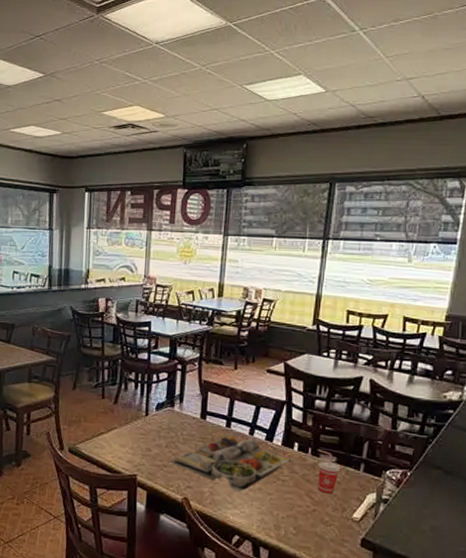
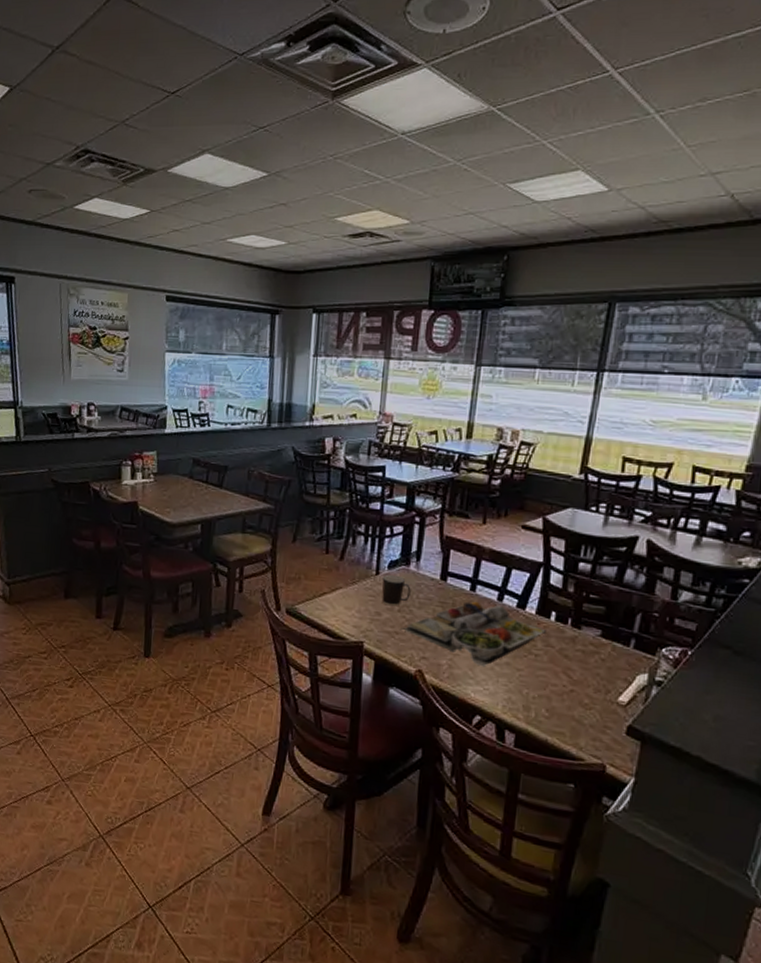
mug: none [151,415,176,443] -> present [381,574,411,607]
beverage cup: present [317,449,341,494] -> none [577,620,606,673]

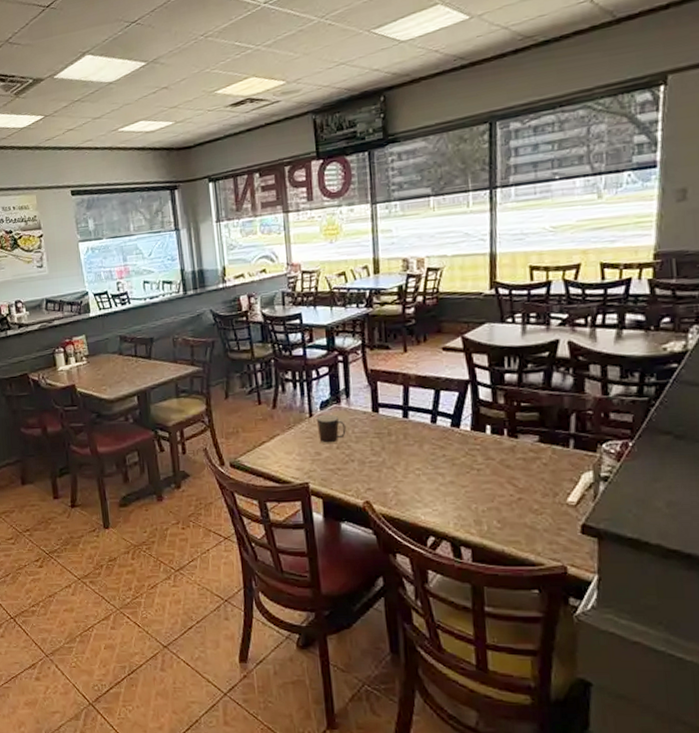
food tray: present [400,601,546,667] -> none [342,427,484,489]

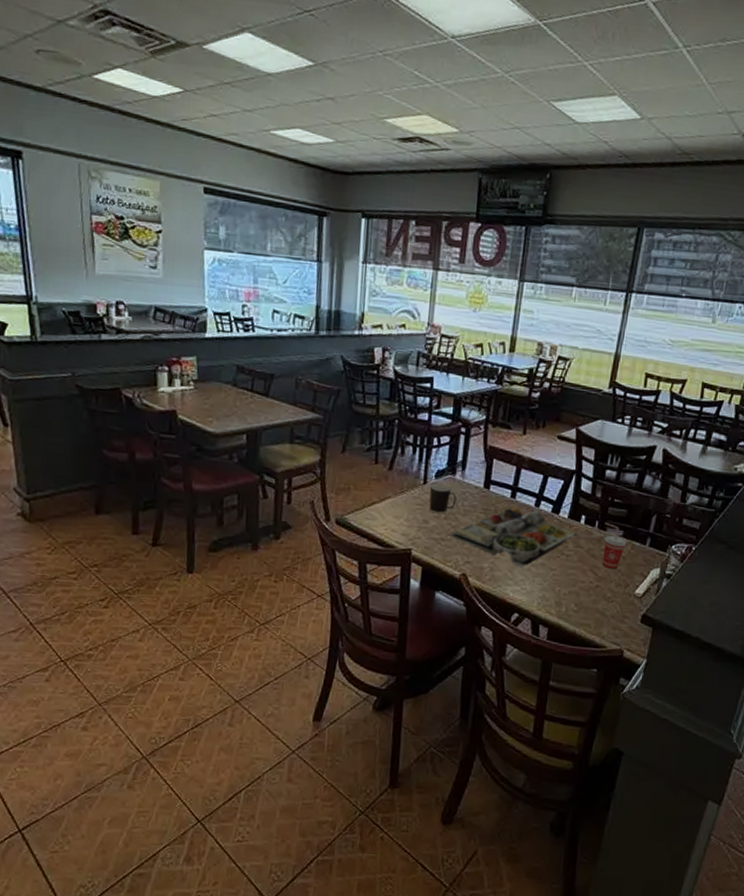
food tray: none [342,427,484,489] -> present [446,507,577,568]
beverage cup: none [514,429,546,479] -> present [602,523,627,570]

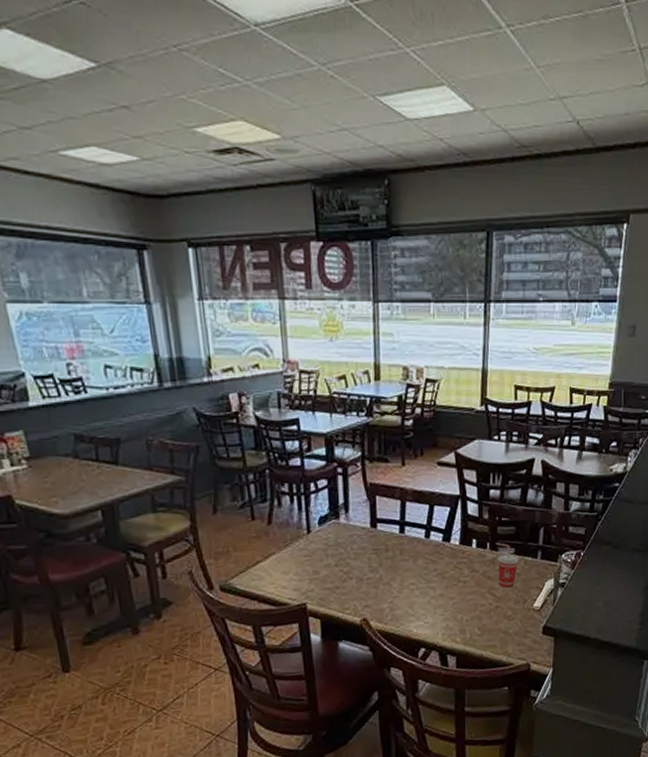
mug: present [429,483,457,514] -> none [314,530,345,563]
food tray: present [446,507,577,568] -> none [340,542,470,603]

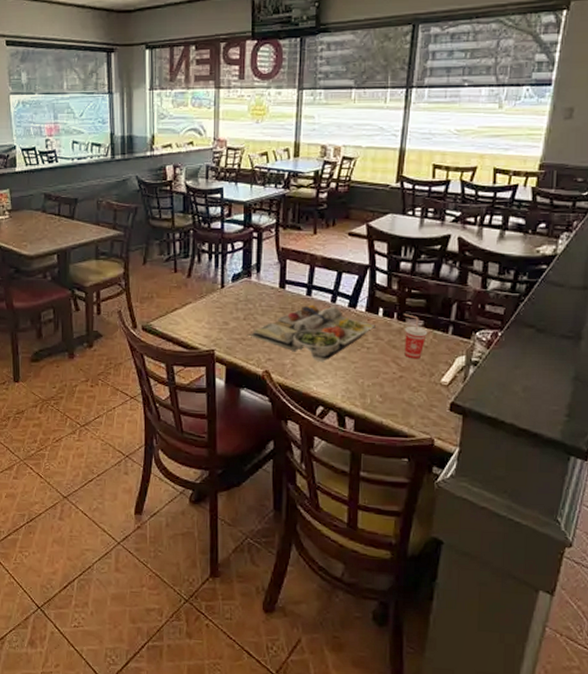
food tray: none [340,542,470,603] -> present [247,304,375,363]

